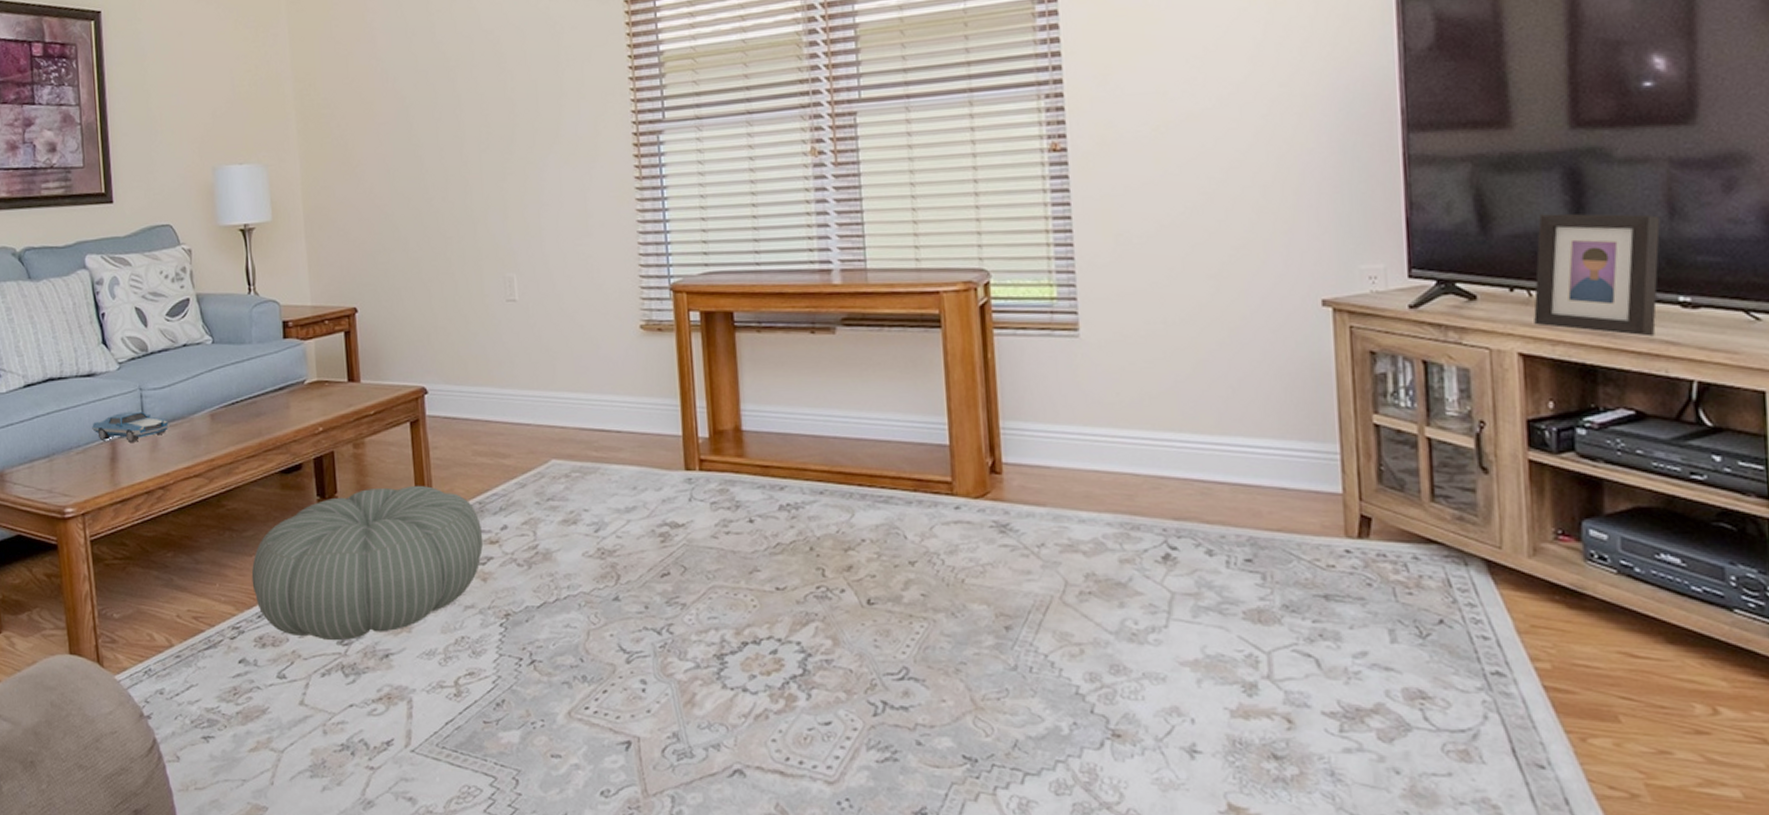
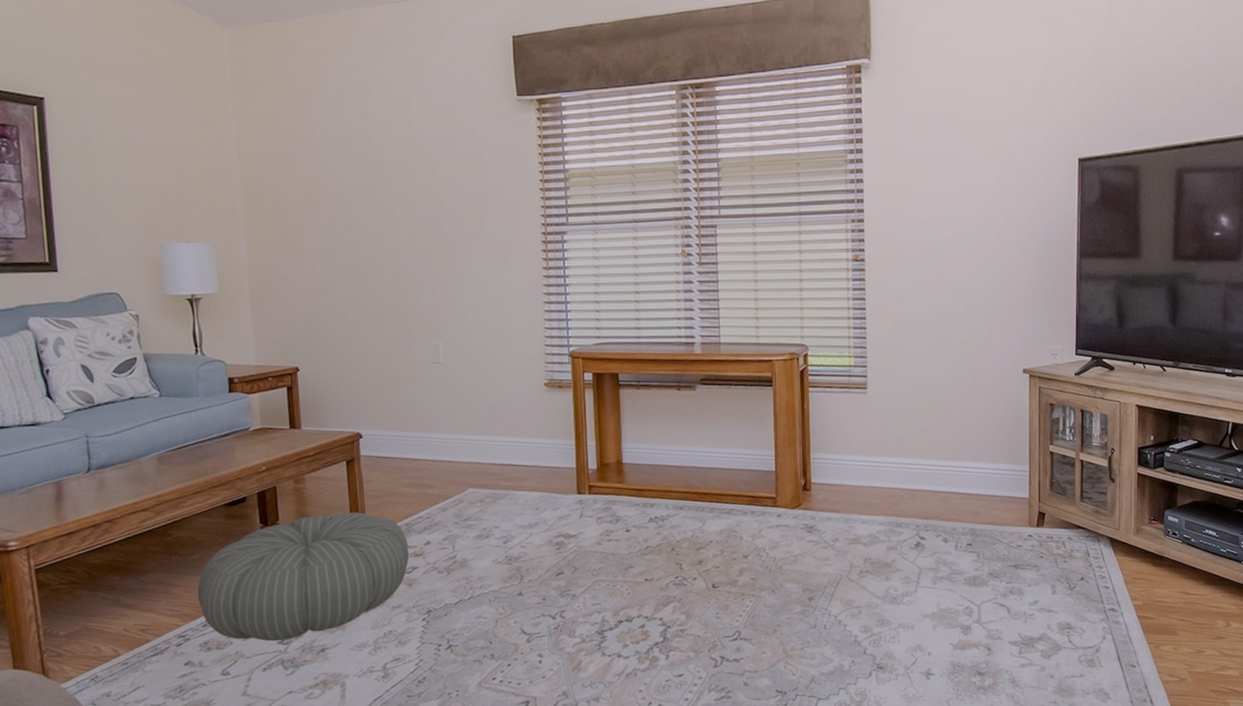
toy car: present [92,411,171,442] -> none [36,455,118,483]
picture frame: present [1533,213,1660,337] -> none [1146,315,1218,394]

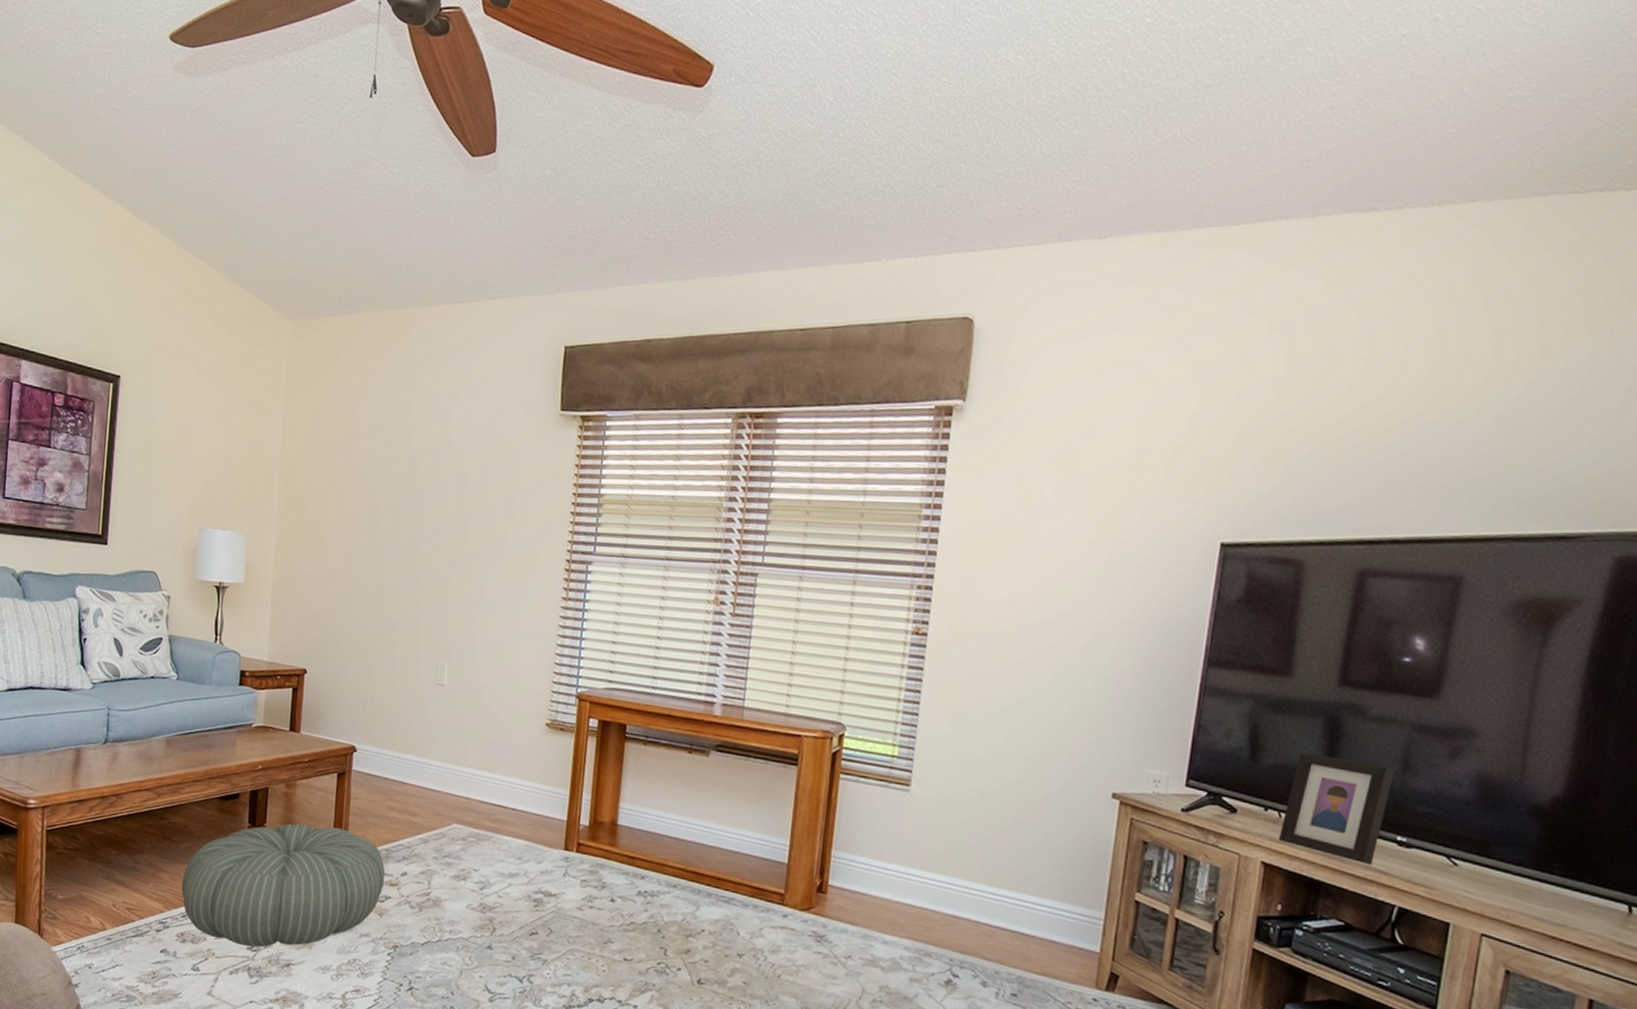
picture frame: none [1146,315,1218,394] -> present [1279,752,1394,865]

